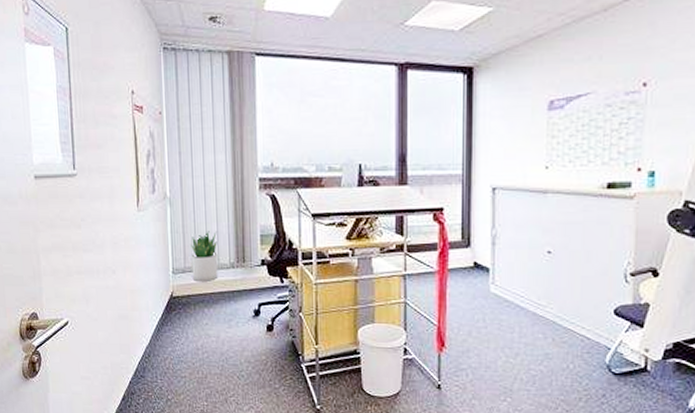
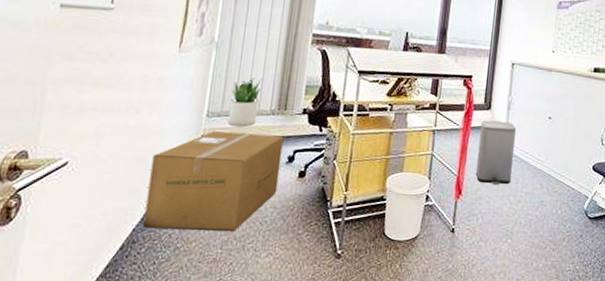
box: none [133,288,249,385] -> present [143,131,284,231]
pedal bin: none [459,259,506,335] -> present [475,120,517,185]

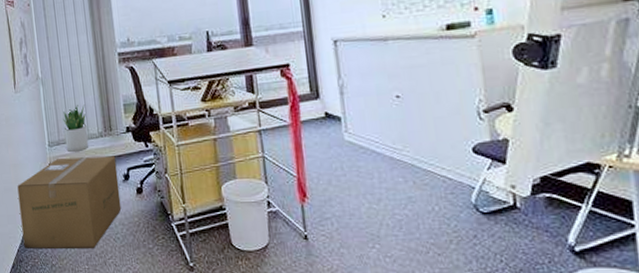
pedal bin: present [475,120,517,185] -> none [311,109,364,183]

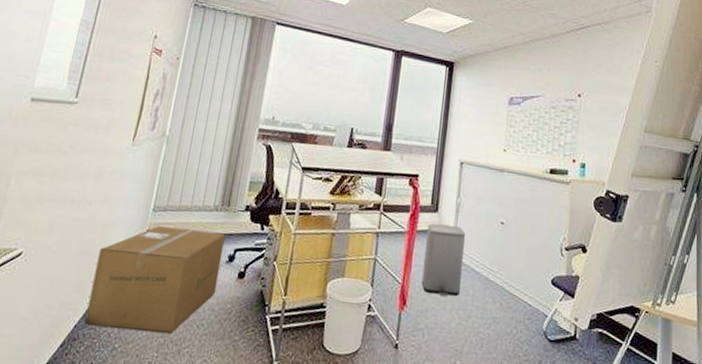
planter: present [63,104,89,152] -> none [172,172,208,222]
pedal bin: none [311,109,364,183] -> present [421,223,466,296]

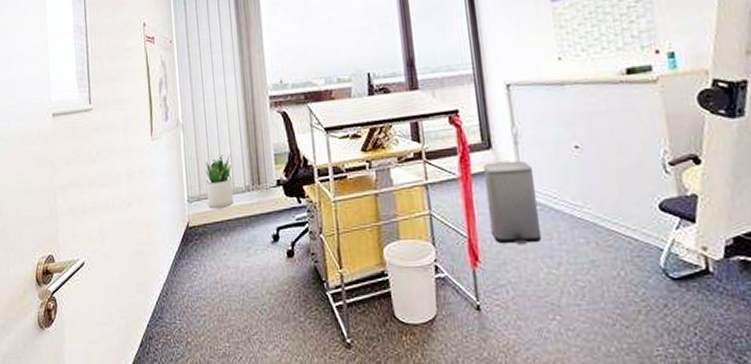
box: present [84,226,226,333] -> none [150,213,270,323]
planter: none [172,172,208,222] -> present [205,154,234,208]

